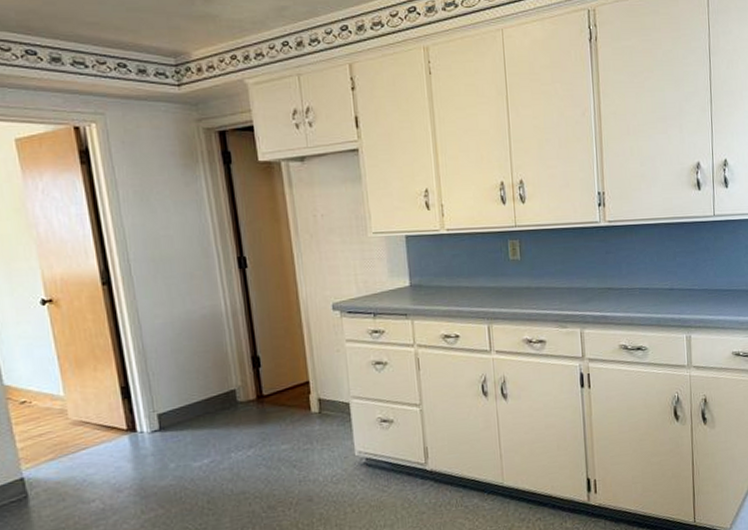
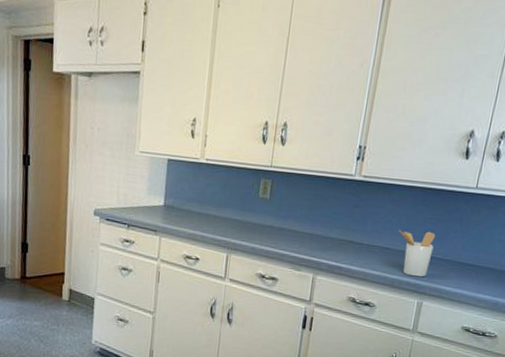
utensil holder: none [653,264,689,312] -> present [399,230,436,277]

